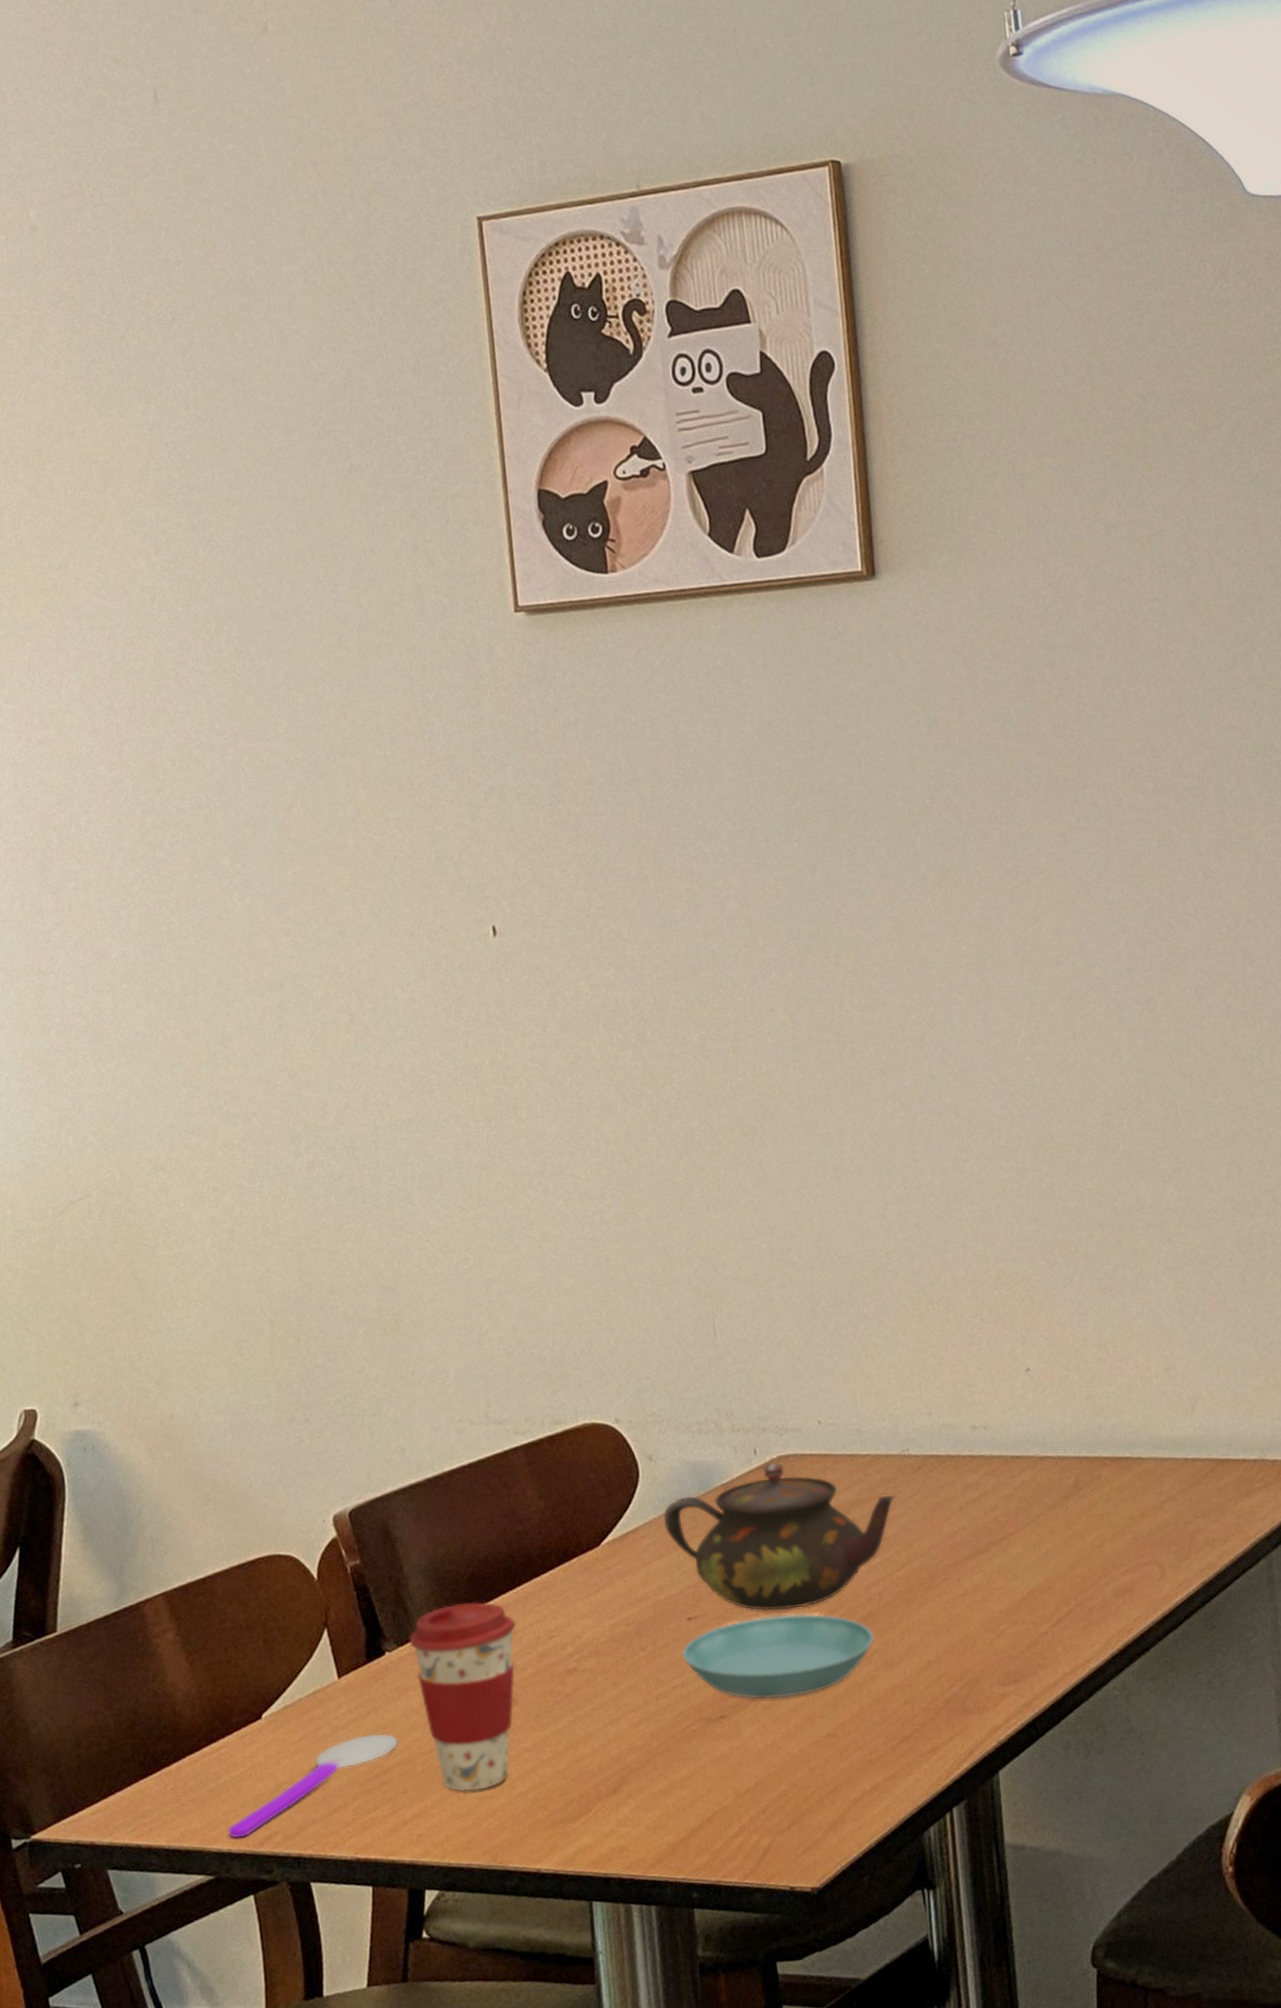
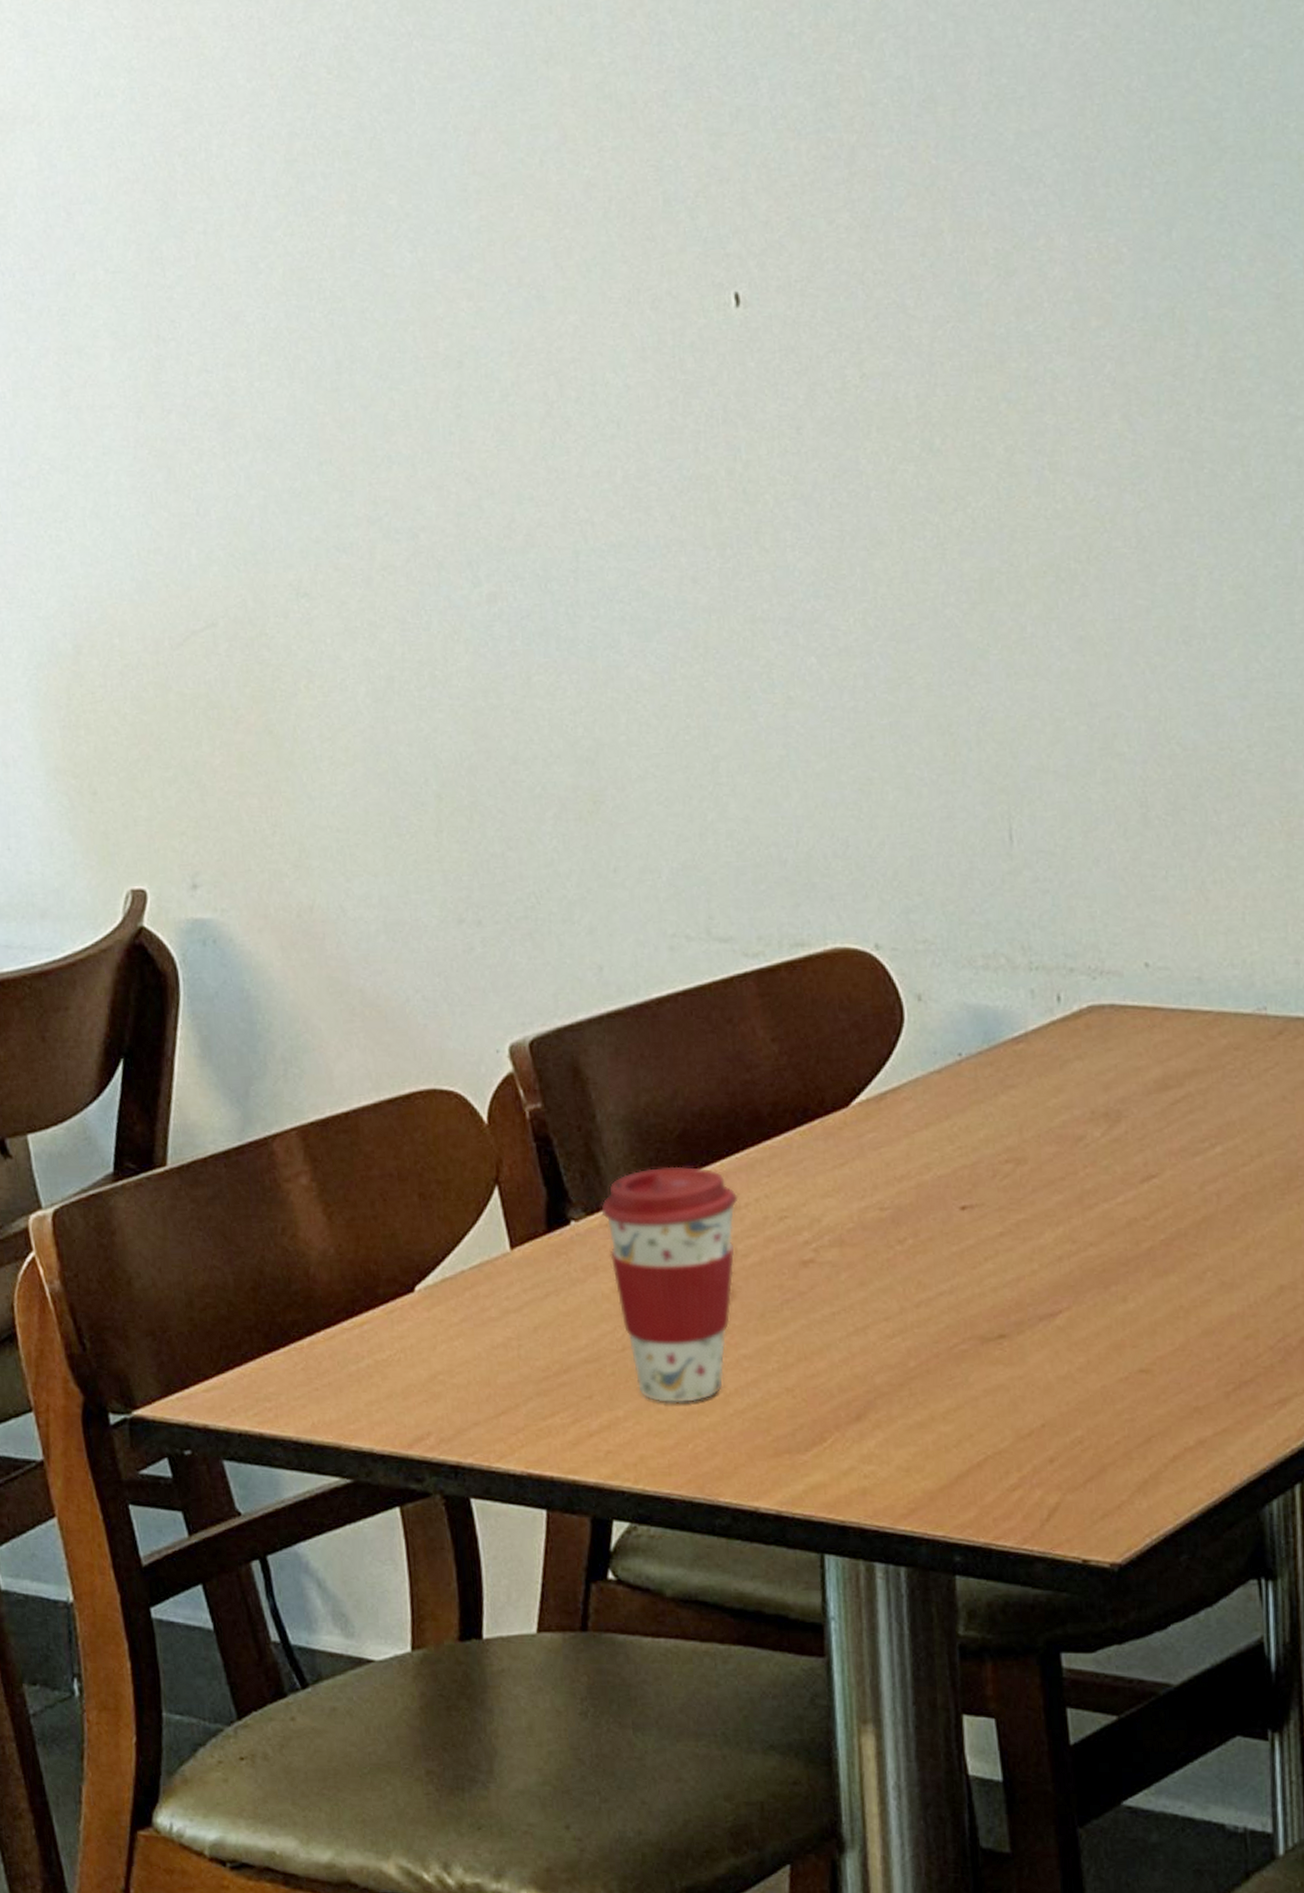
spoon: present [228,1733,399,1839] -> none [370,1322,584,1436]
teapot: present [663,1462,896,1611] -> none [933,1014,1246,1205]
saucer: present [681,1614,875,1700] -> none [951,1211,1209,1318]

